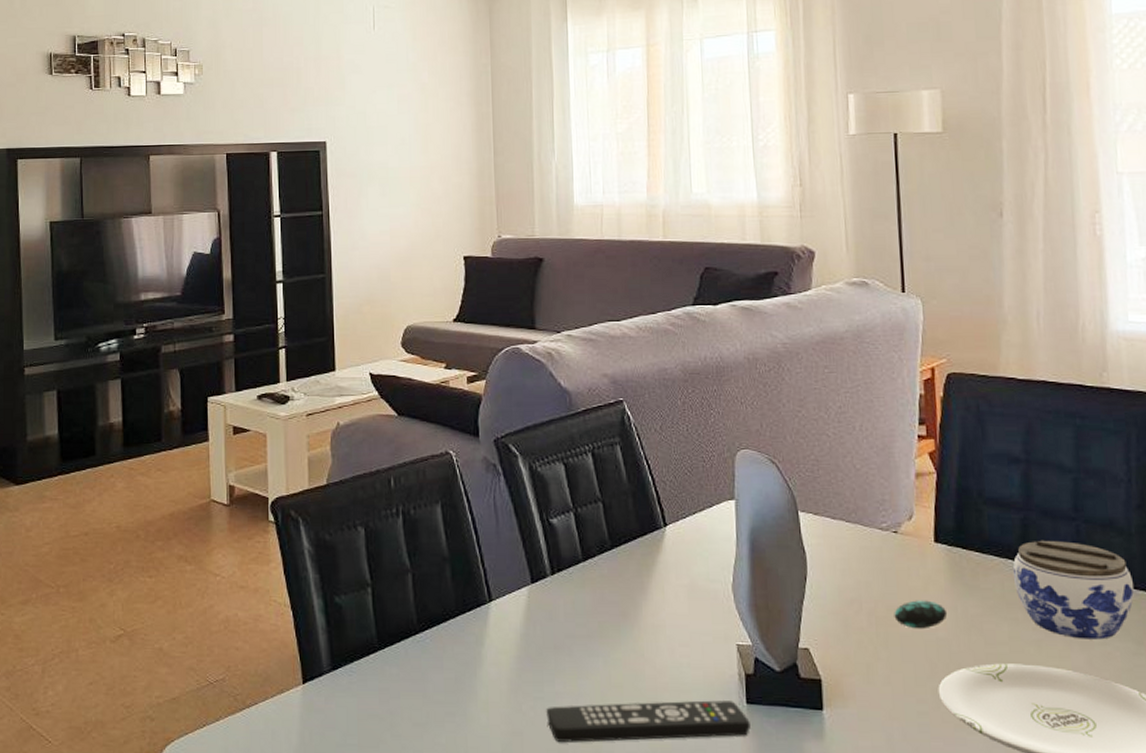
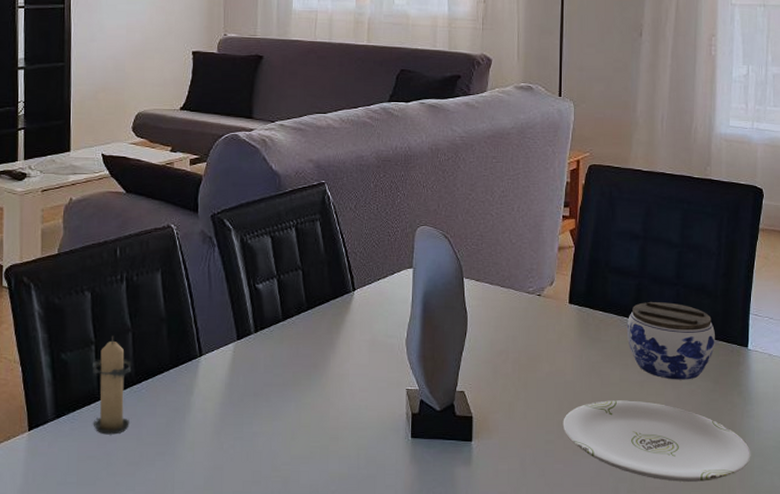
candle: none [369,577,414,691] -> present [92,335,132,435]
remote control: present [546,700,750,742] -> none [244,436,413,474]
decorative egg: present [894,600,948,629] -> none [533,350,575,374]

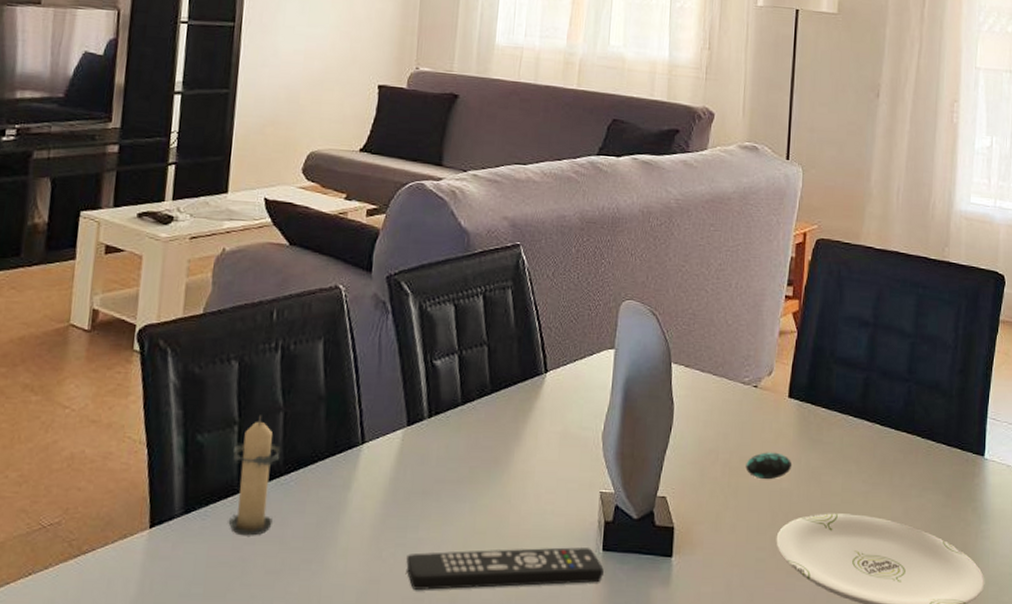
remote control: none [244,436,413,474] -> present [406,547,604,590]
decorative egg: none [533,350,575,374] -> present [746,452,792,480]
jar: present [626,301,716,380] -> none [851,398,950,492]

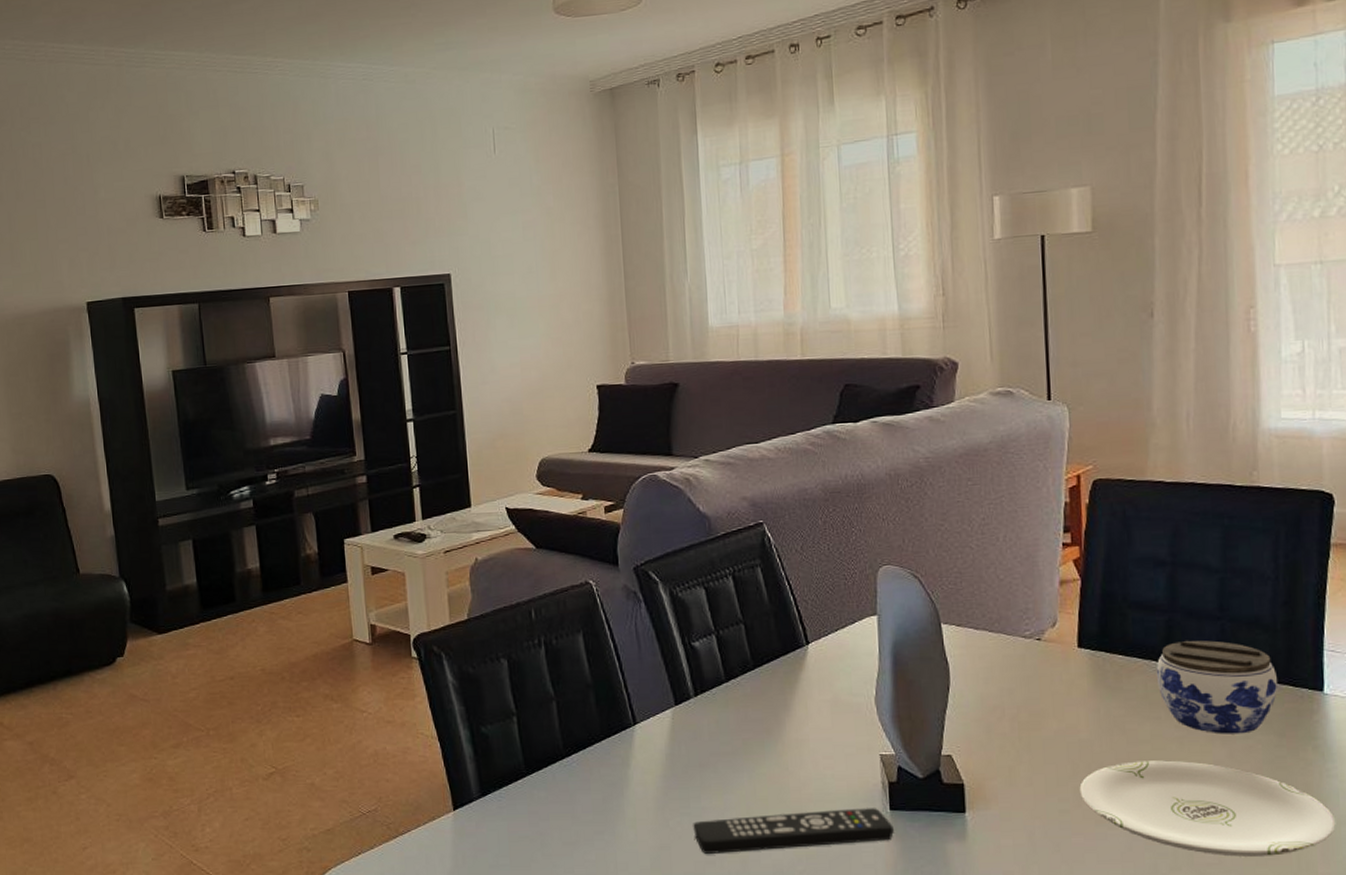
candle: present [228,415,281,536] -> none [515,705,562,813]
decorative egg: present [746,452,792,480] -> none [1036,704,1090,732]
jar: none [851,398,950,492] -> present [1156,640,1278,734]

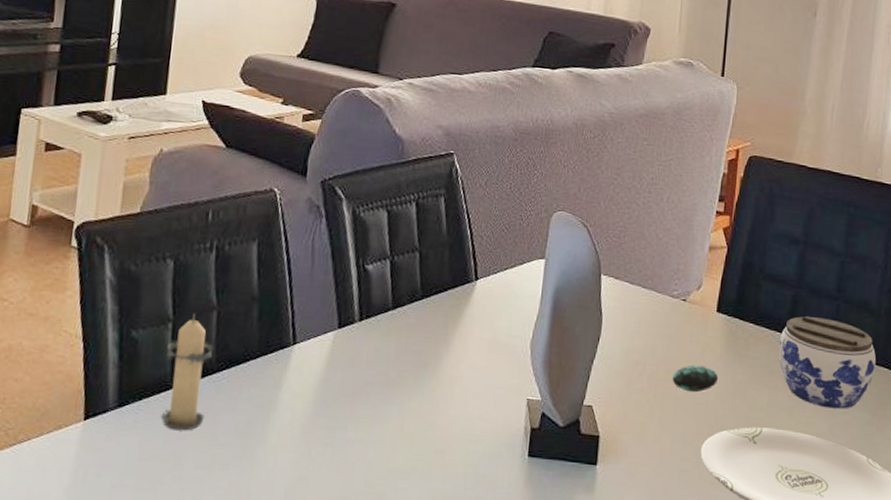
candle: none [515,705,562,813] -> present [160,313,214,431]
remote control: present [693,808,894,854] -> none [334,452,529,490]
decorative egg: none [1036,704,1090,732] -> present [672,365,719,393]

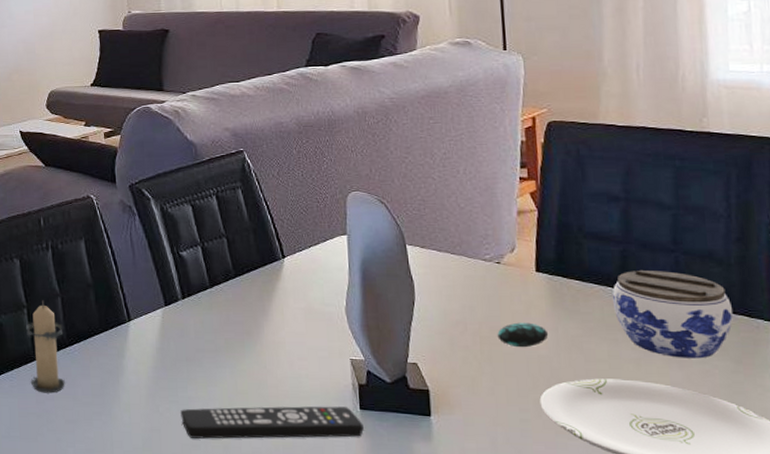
remote control: none [334,452,529,490] -> present [180,406,364,439]

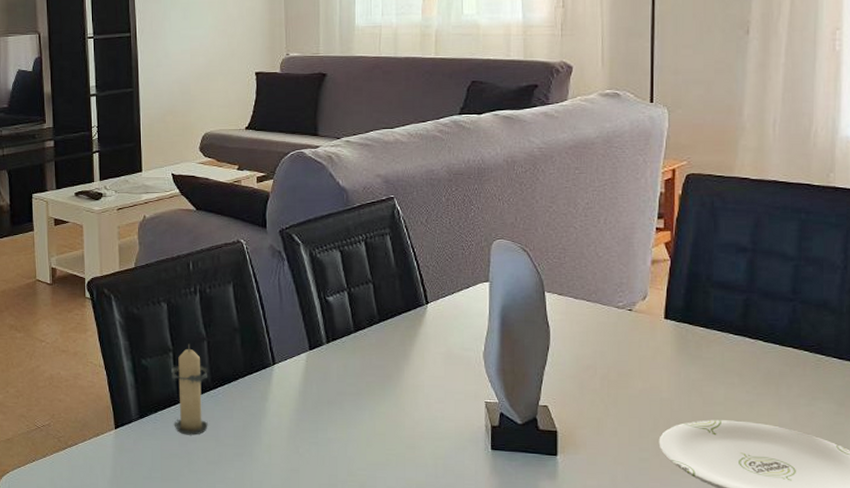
remote control: present [180,406,364,439] -> none [320,446,494,479]
decorative egg: present [497,322,549,348] -> none [624,367,672,391]
jar: present [612,269,734,359] -> none [732,317,841,401]

